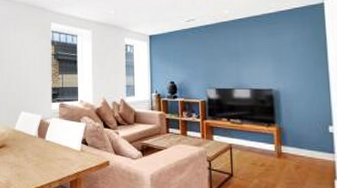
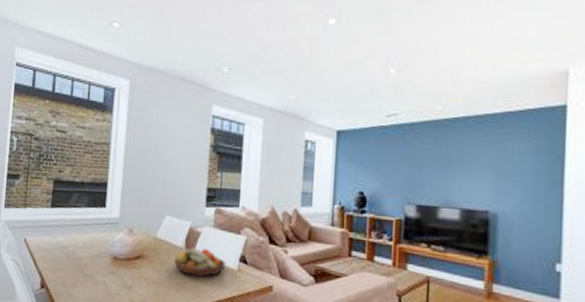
fruit bowl: none [30,136,71,158] -> present [174,248,226,277]

